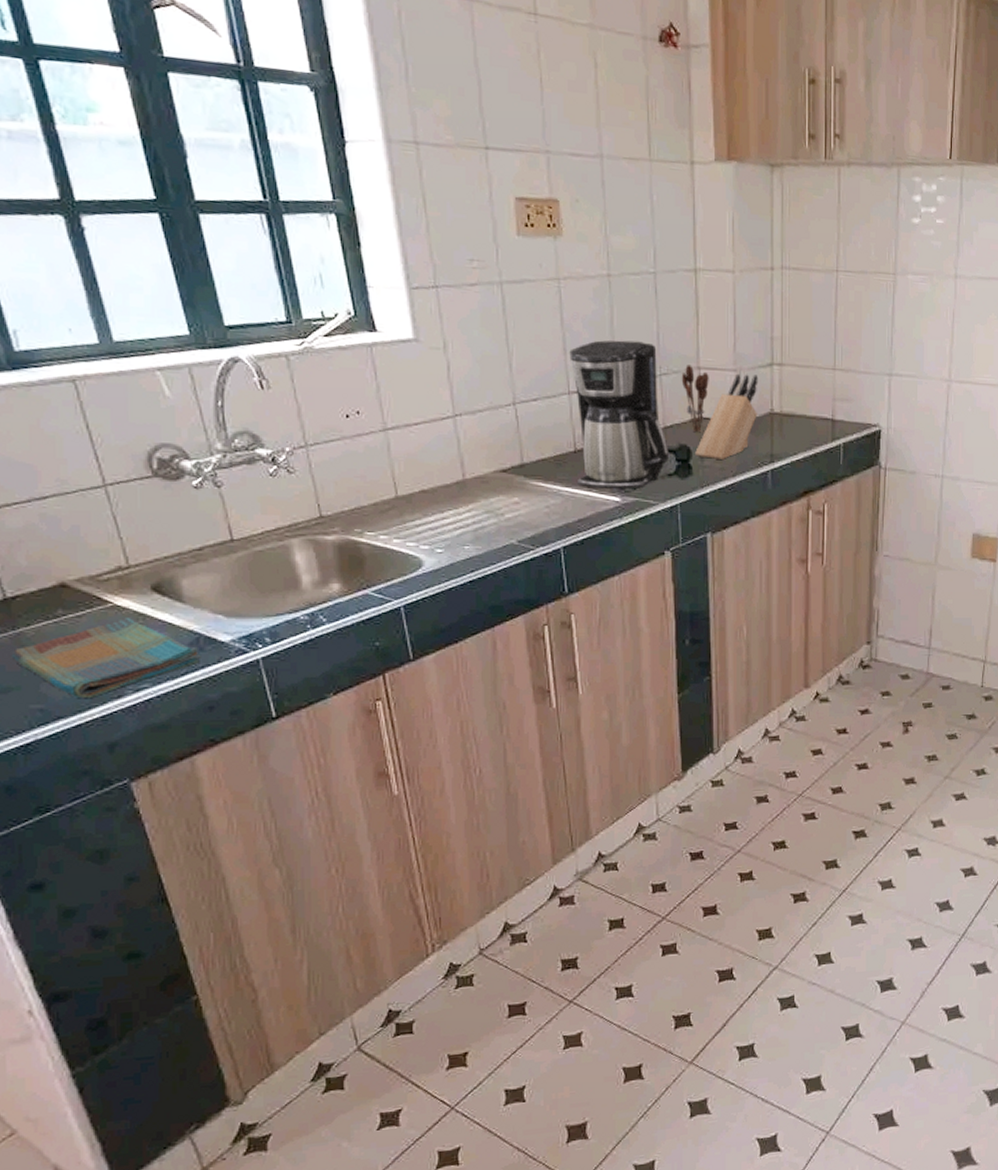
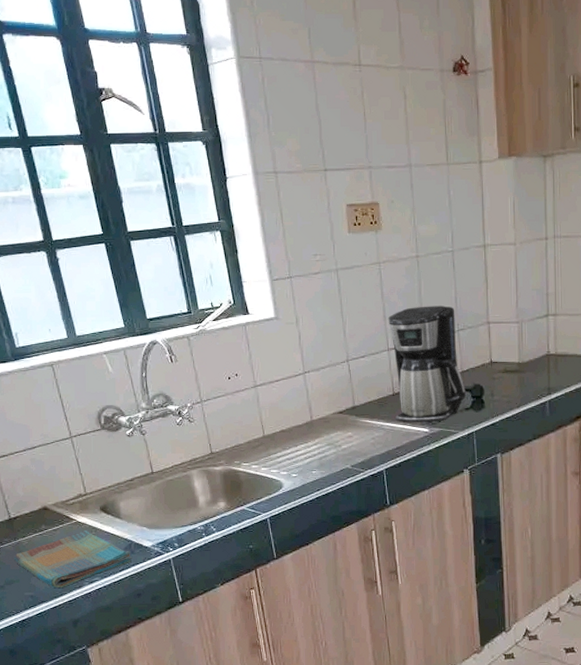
utensil holder: present [681,365,709,433] -> none [474,321,497,374]
knife block: present [695,373,758,459] -> none [487,324,537,394]

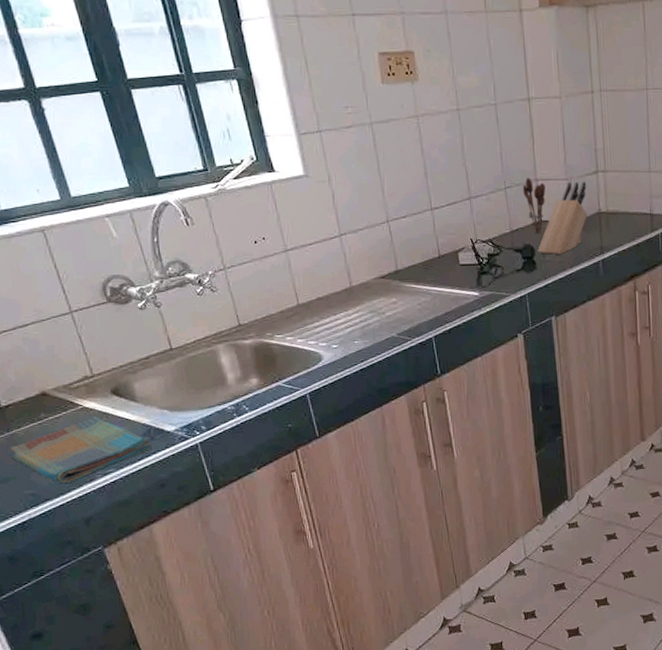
coffee maker: present [388,306,466,423] -> none [430,162,516,286]
utensil holder: none [474,321,497,374] -> present [522,178,546,234]
knife block: none [487,324,537,394] -> present [538,181,587,255]

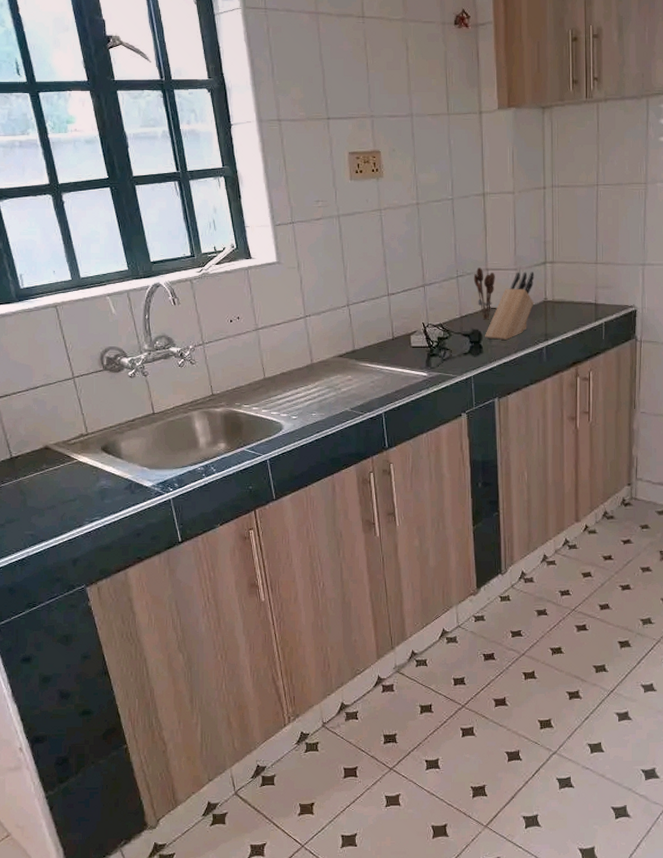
dish towel: present [7,417,153,484] -> none [14,470,133,528]

